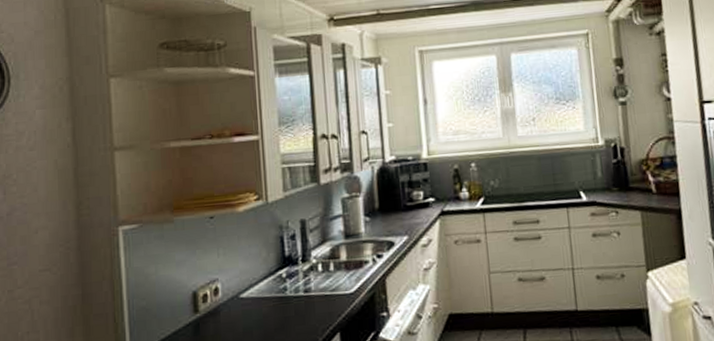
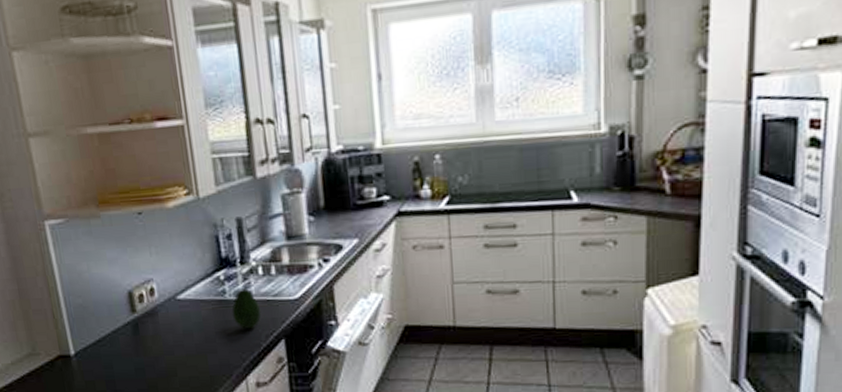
fruit: none [291,284,319,324] -> present [232,288,261,329]

